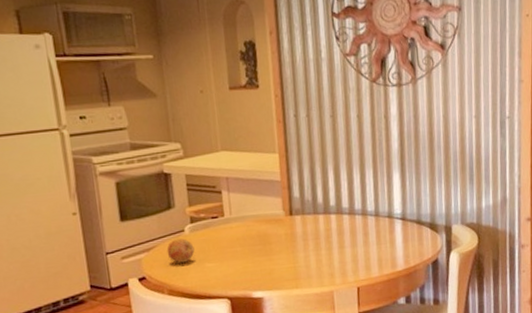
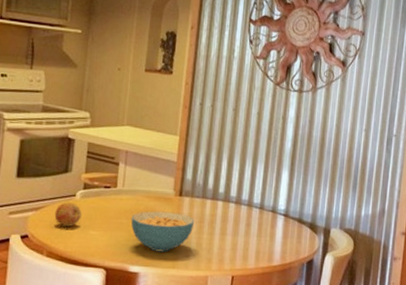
cereal bowl: none [245,232,310,275] -> present [131,211,195,252]

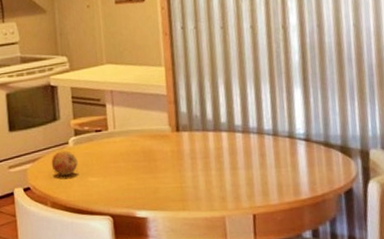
cereal bowl: present [131,211,195,252] -> none [128,149,199,194]

